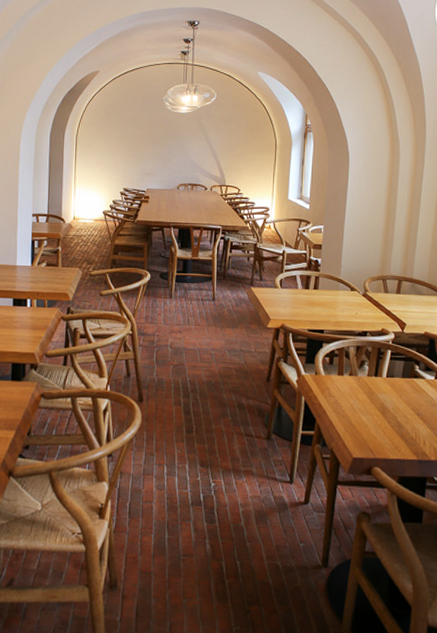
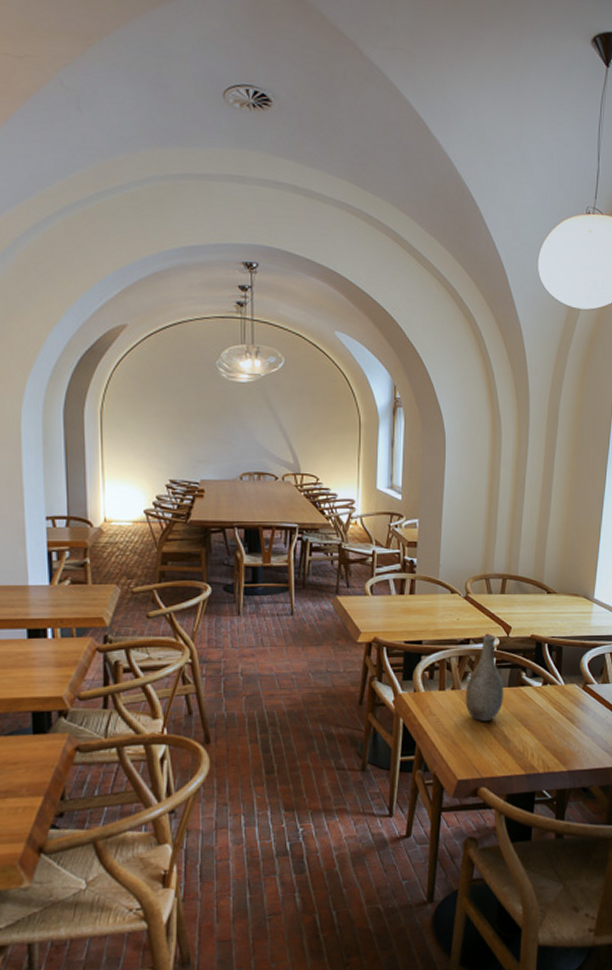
vase: none [361,329,398,407] -> present [465,634,504,721]

